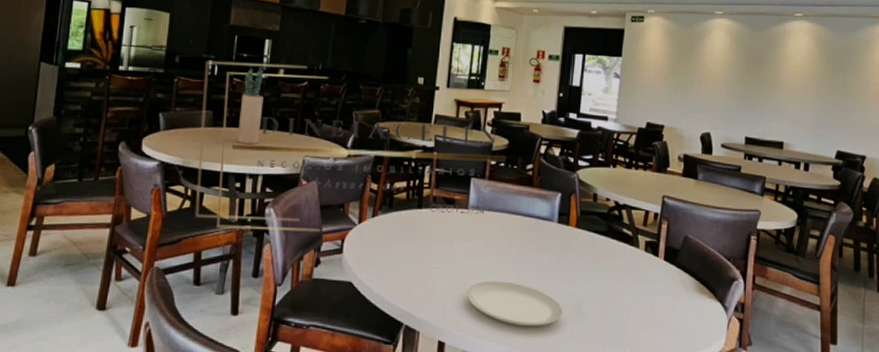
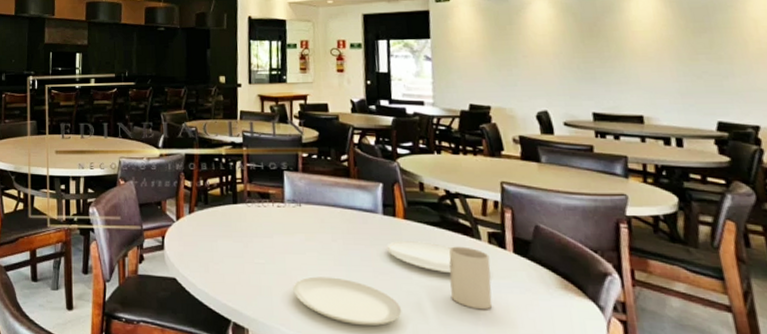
vase: present [237,63,265,145] -> none [59,75,79,150]
plate: none [557,248,612,279] -> present [387,241,452,274]
cup: none [606,253,644,311] -> present [449,246,492,310]

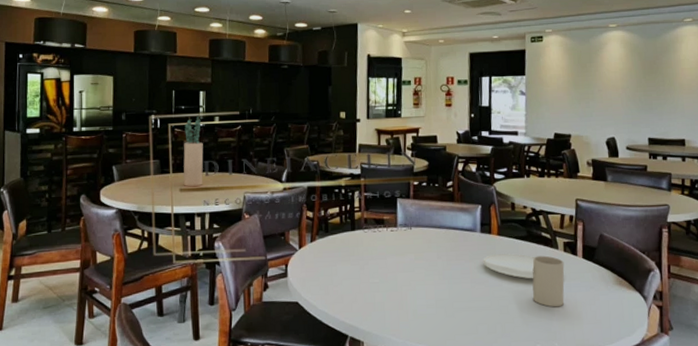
vase: none [59,75,79,150] -> present [183,113,204,187]
plate: present [293,276,402,327] -> none [403,290,493,330]

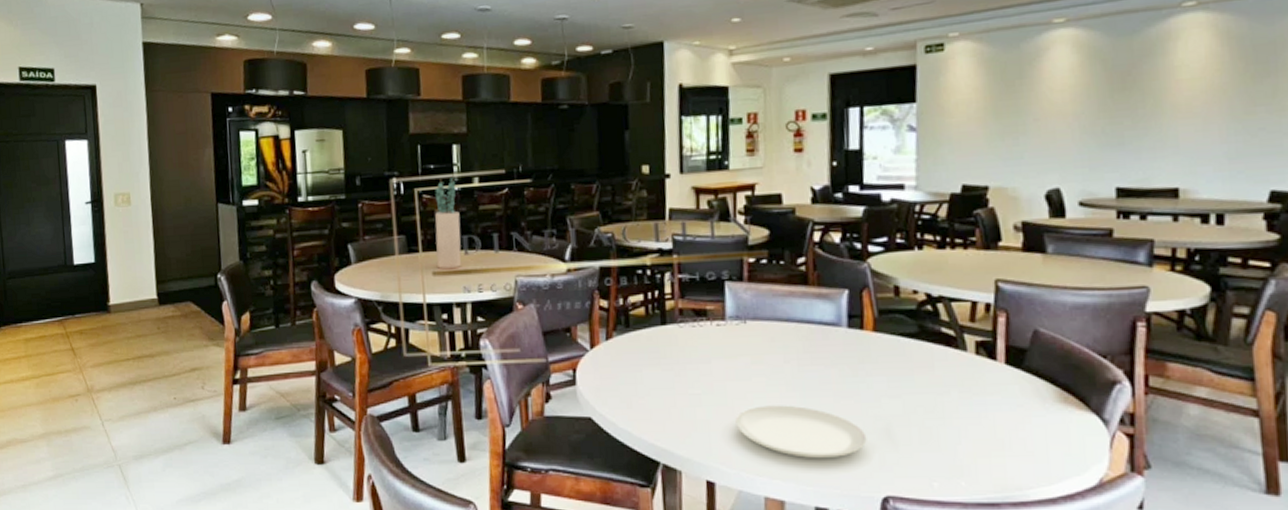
plate: none [403,290,493,330] -> present [735,405,867,459]
plate: present [483,253,534,279] -> none [851,357,930,393]
cup: present [532,255,565,307] -> none [926,360,977,432]

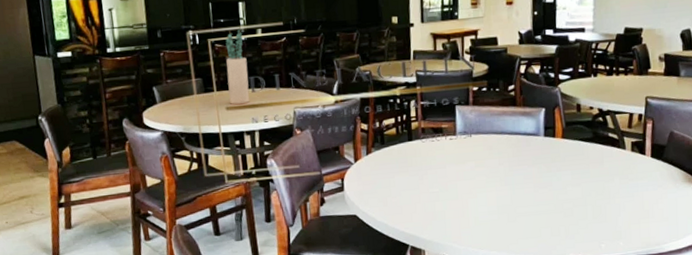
plate: present [735,405,867,459] -> none [464,196,557,234]

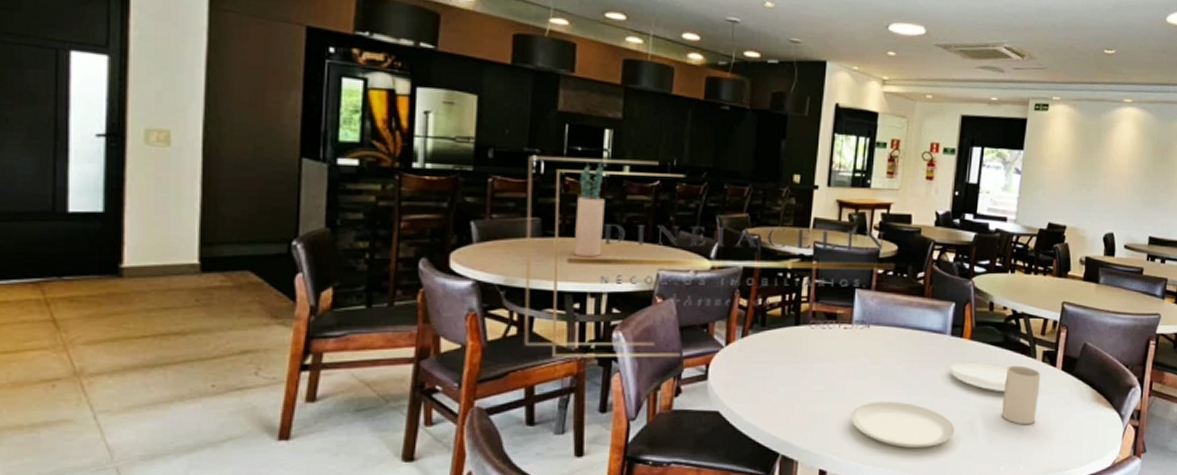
plate: none [464,196,557,234] -> present [850,401,955,449]
plate: none [546,156,600,181] -> present [950,362,1008,392]
cup: none [597,156,632,208] -> present [1001,365,1041,425]

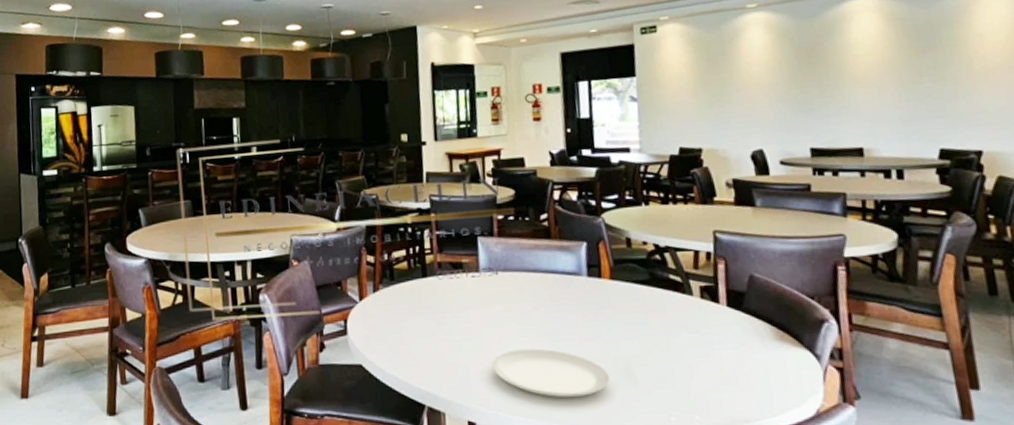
vase: present [573,158,606,258] -> none [217,143,242,231]
plate: present [950,362,1008,392] -> none [592,302,662,335]
cup: present [1001,365,1041,425] -> none [659,304,705,370]

